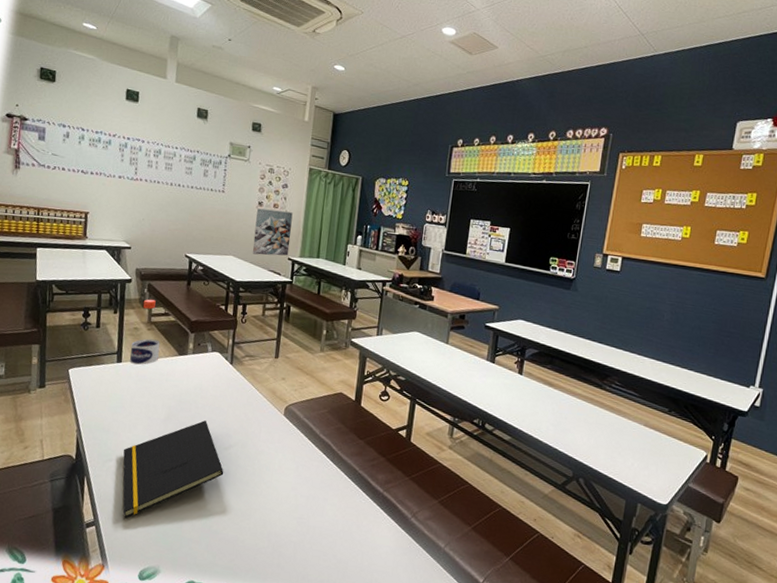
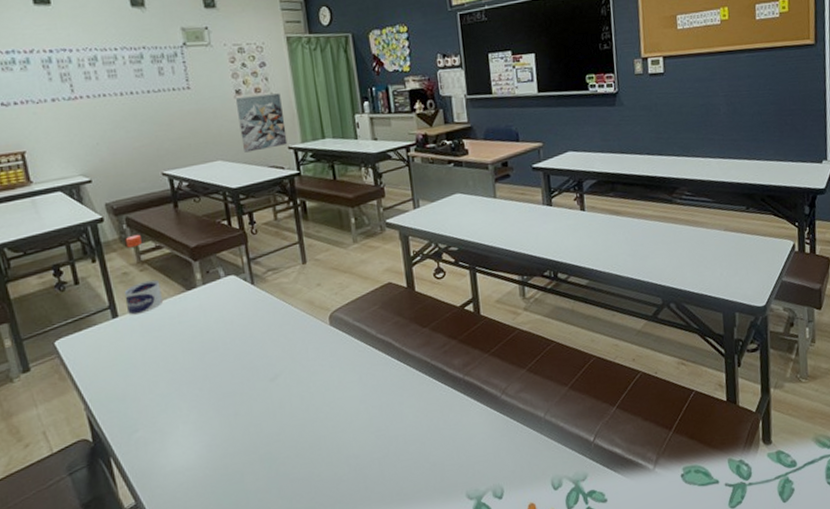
notepad: present [123,420,224,519] -> none [148,356,277,490]

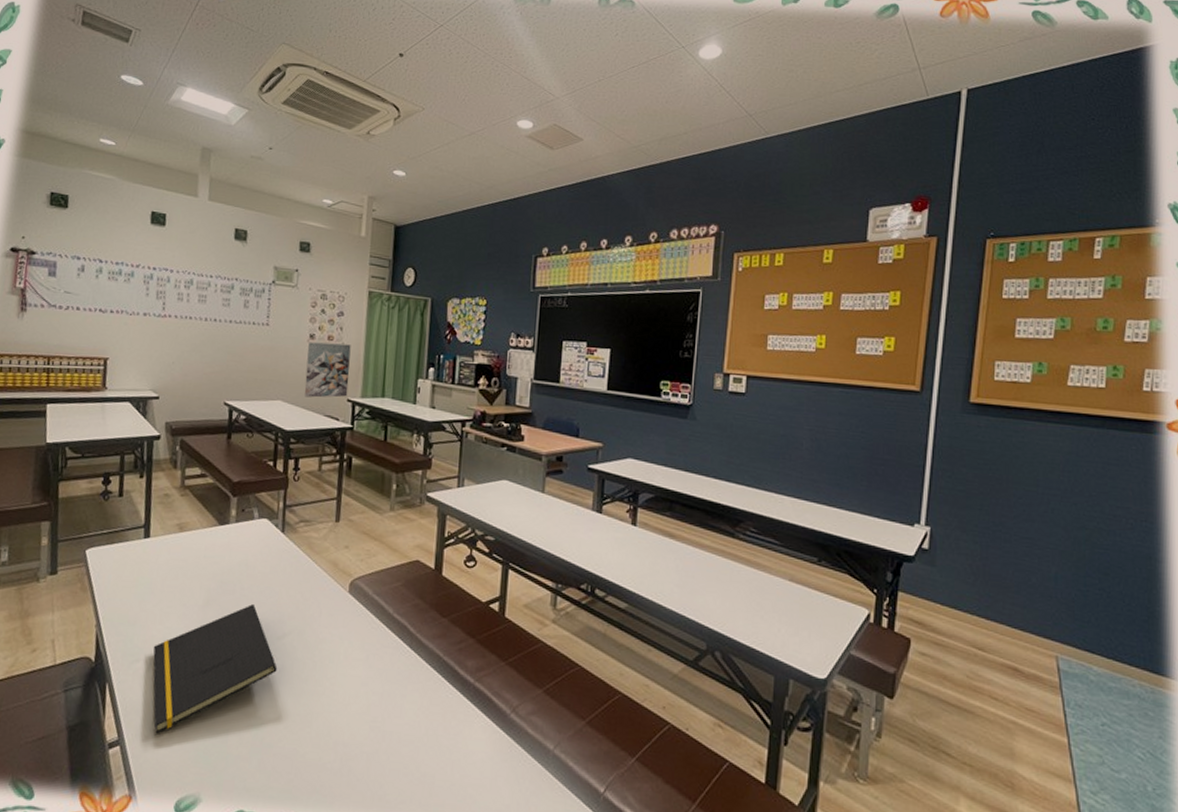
water bottle: present [124,234,164,316] -> none [158,458,197,540]
notepad: none [148,356,277,490] -> present [153,604,278,734]

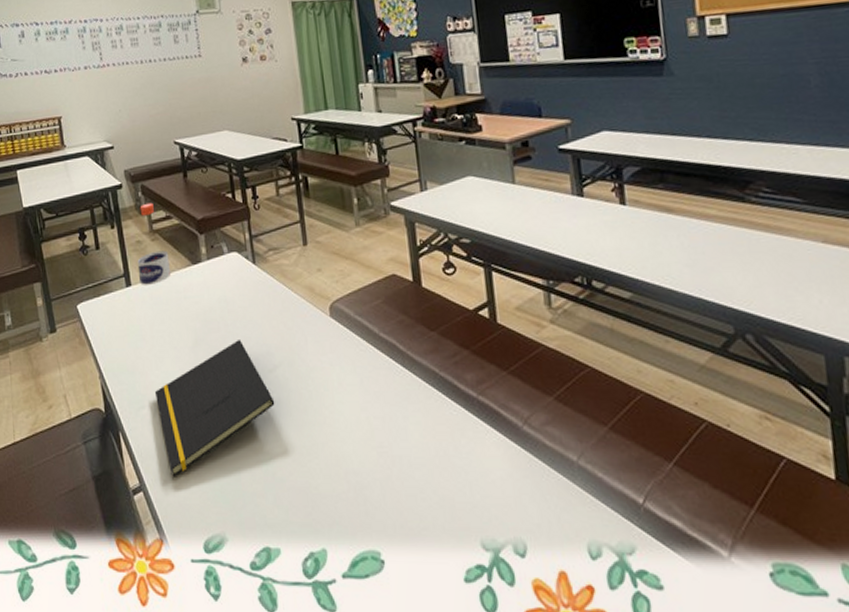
water bottle: none [158,458,197,540] -> present [137,202,172,286]
wall art: present [304,342,351,398] -> none [242,61,291,123]

